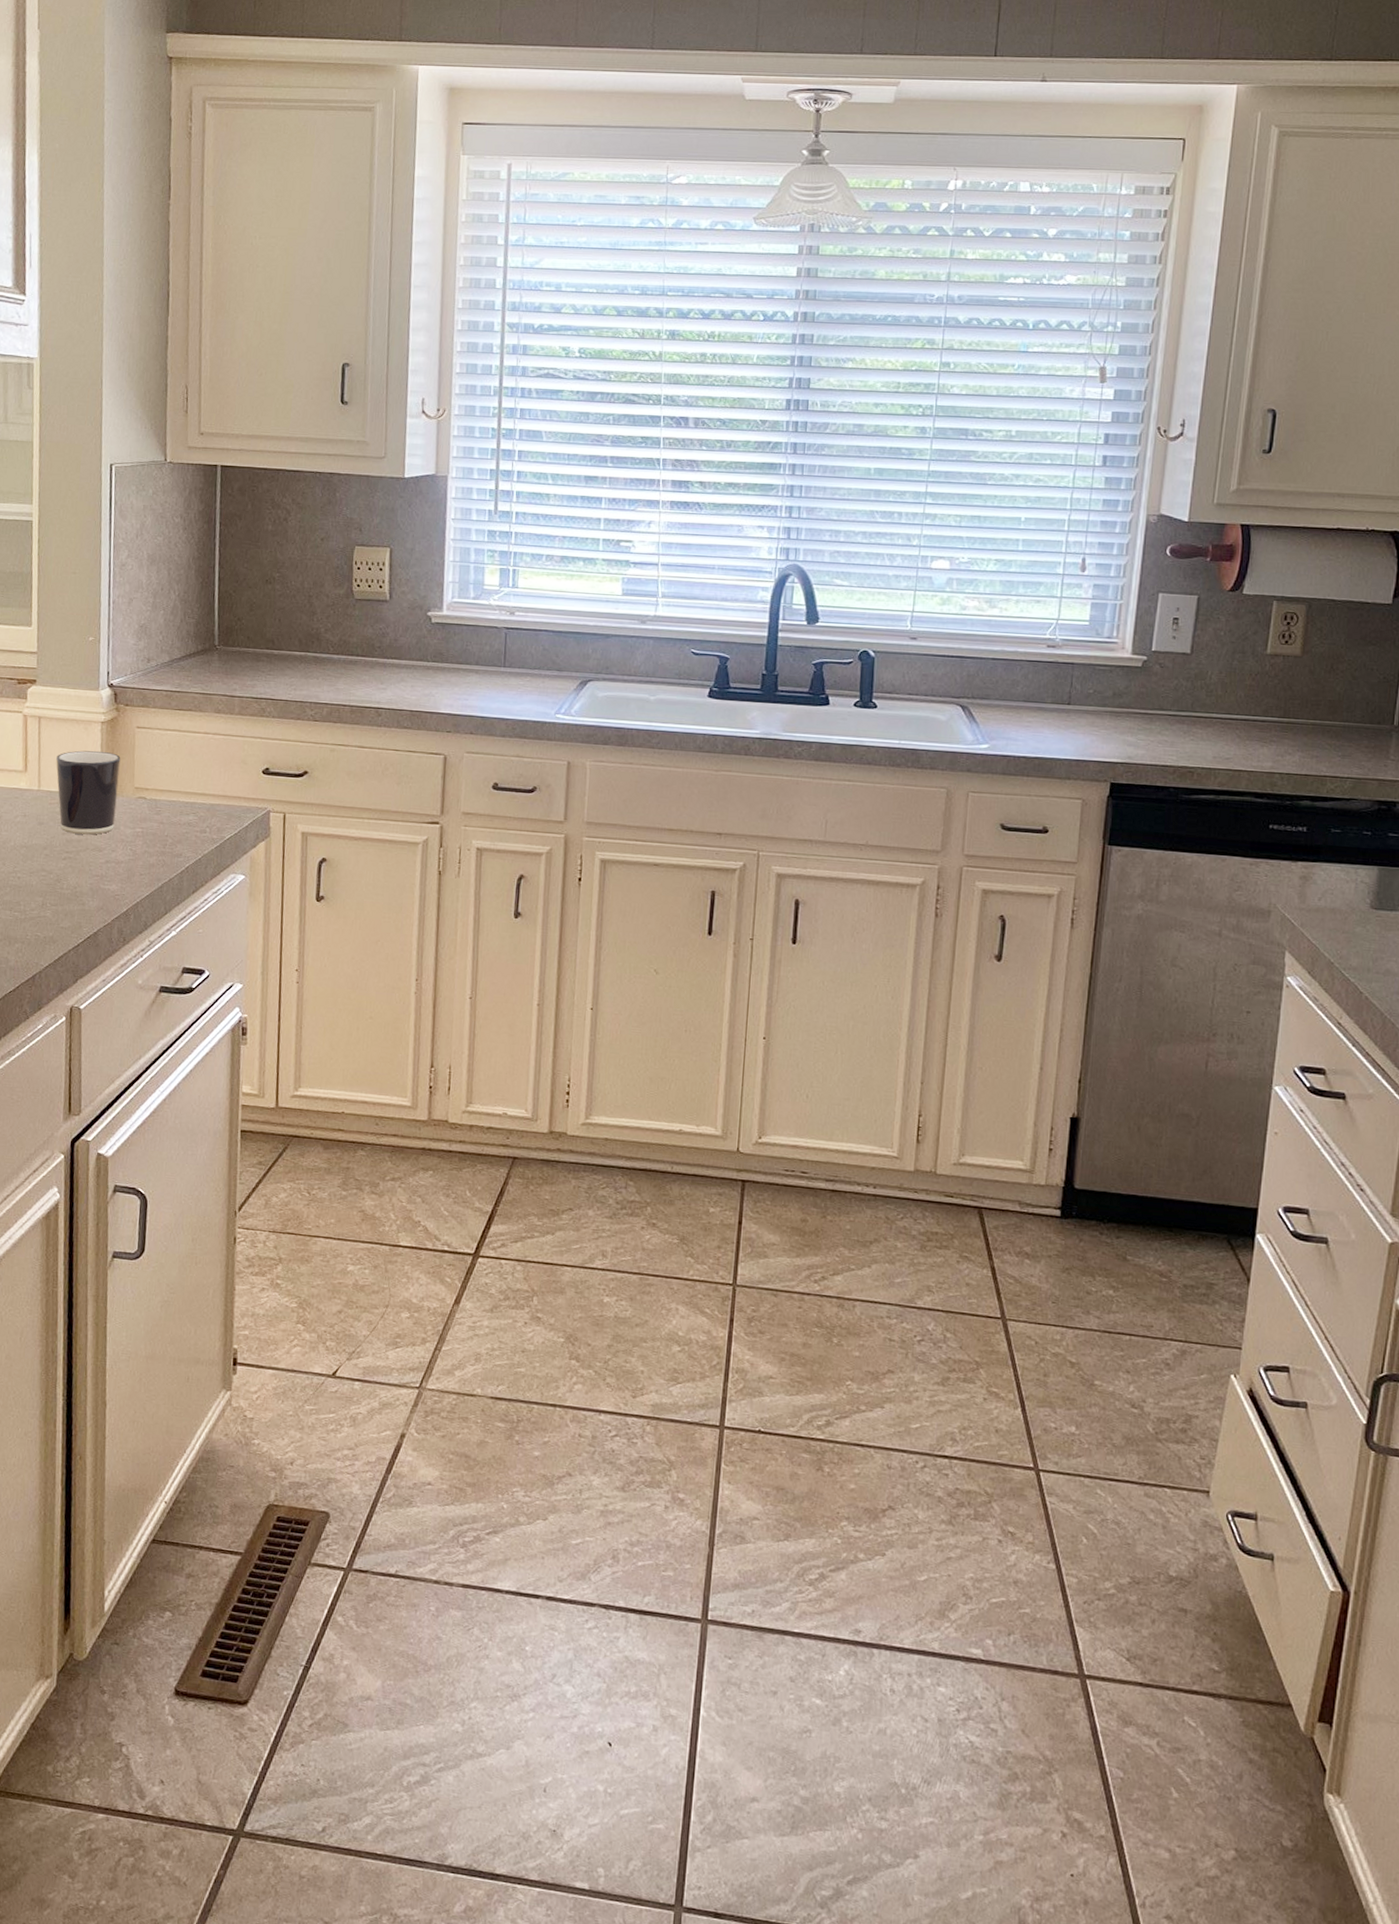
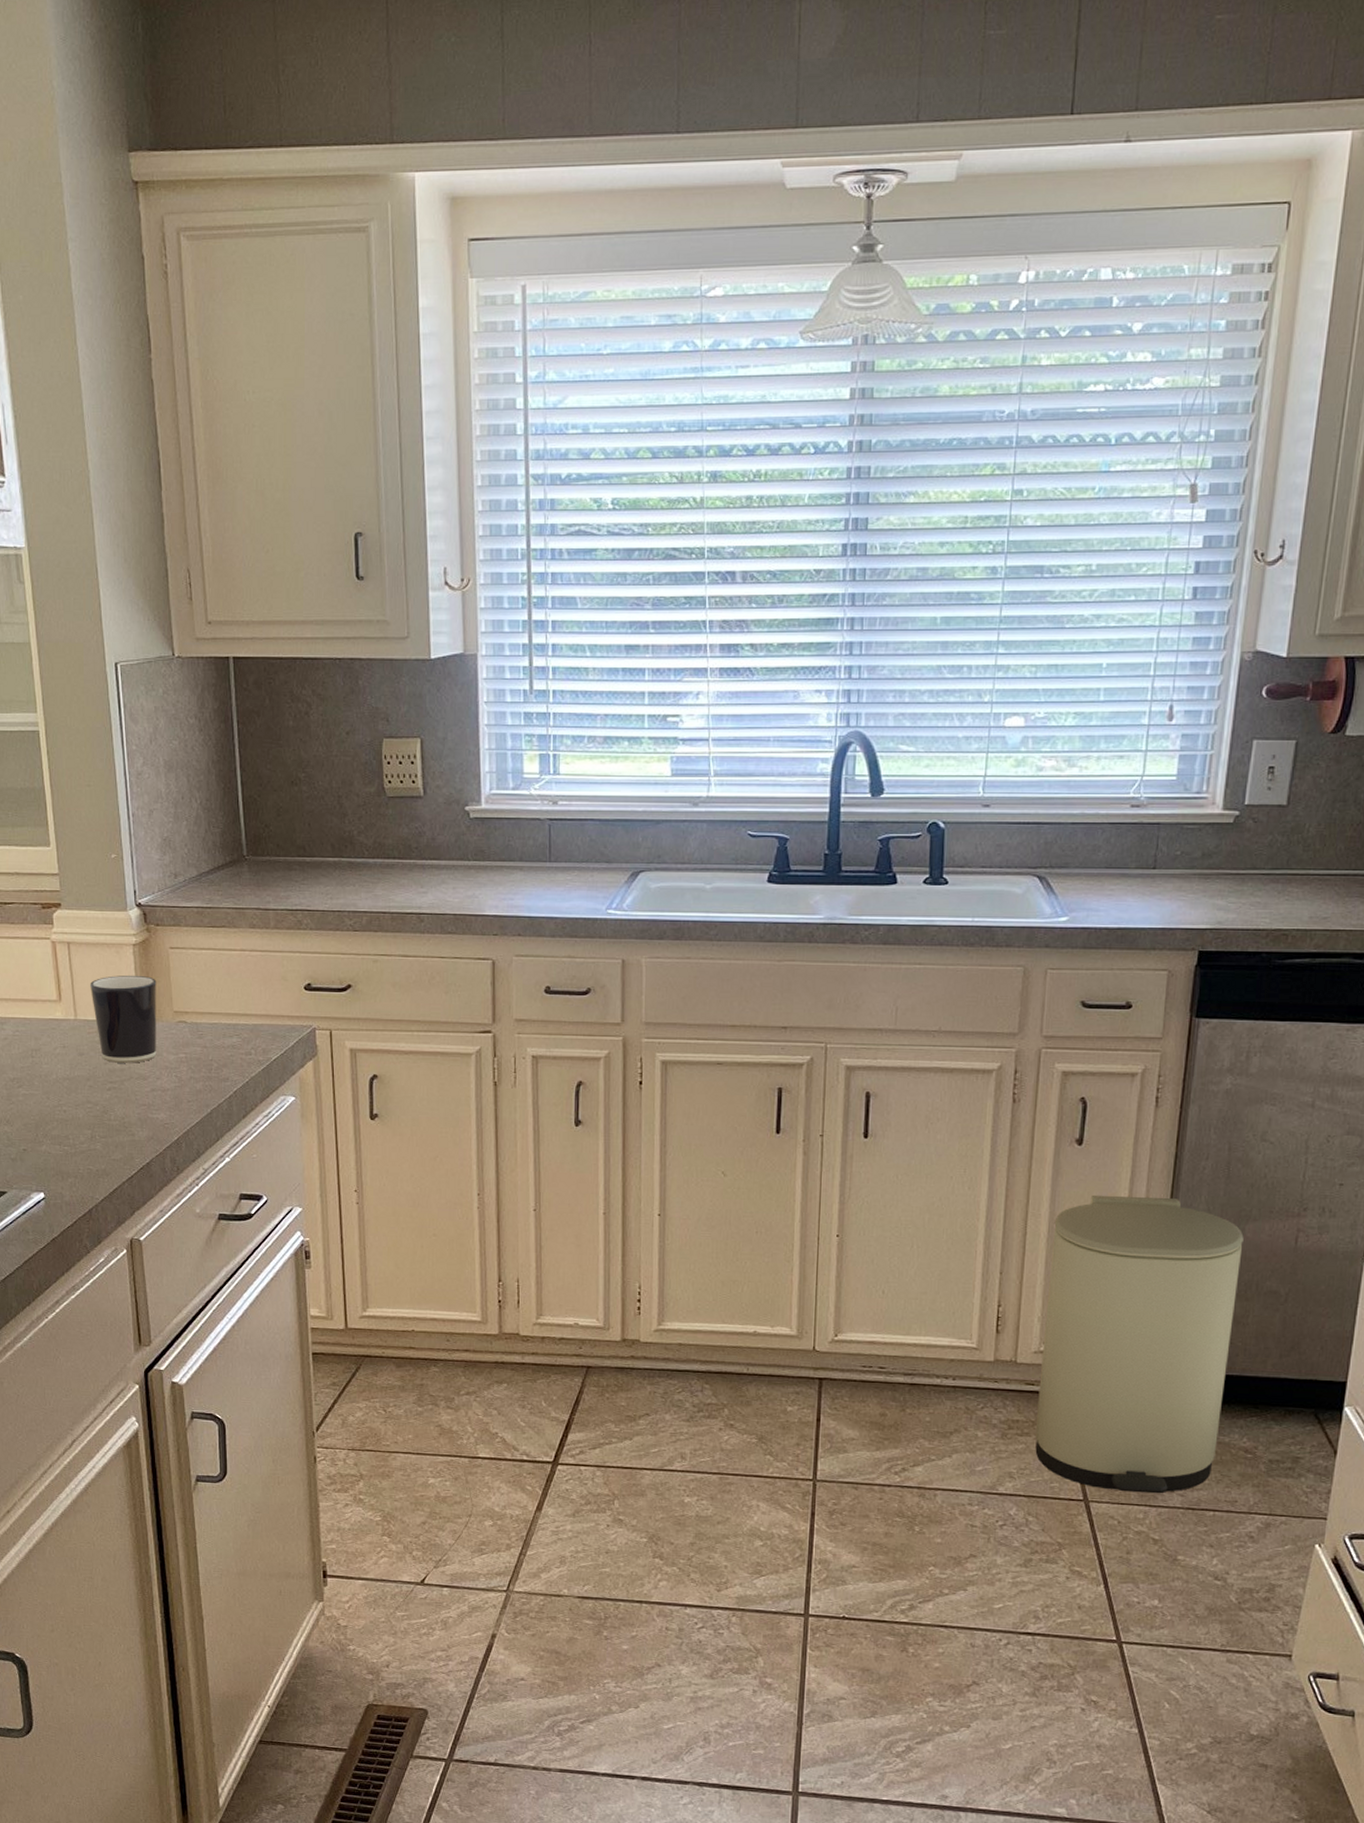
pedal bin: none [953,1010,1156,1315] -> present [1035,1194,1244,1494]

